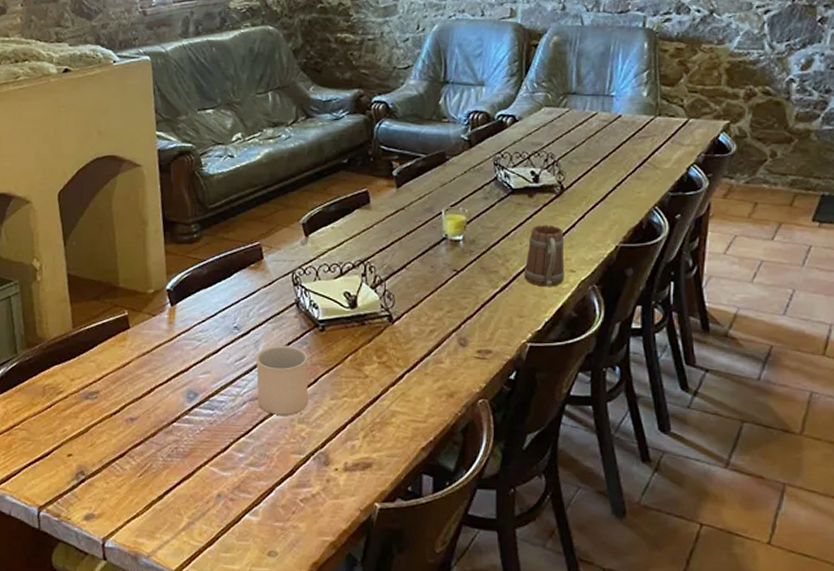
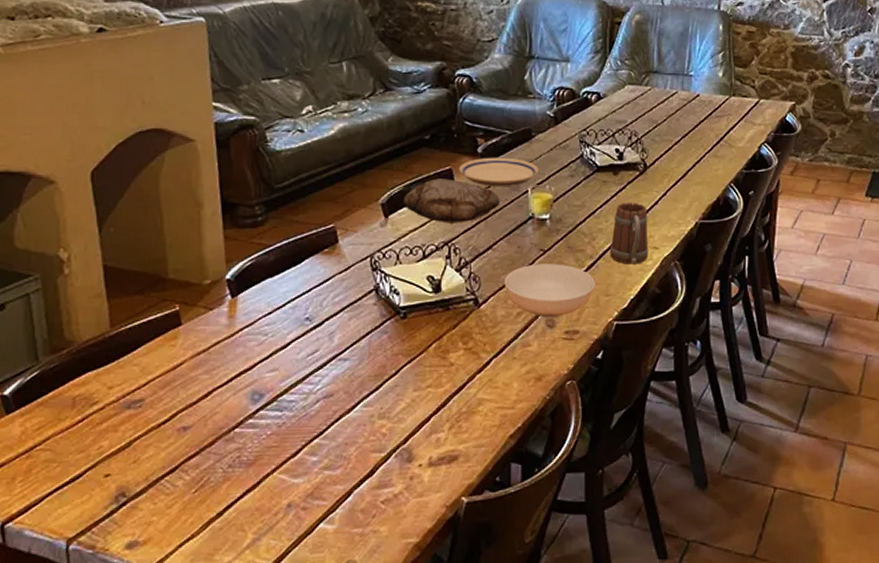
mug: present [255,345,308,415] -> none [330,335,389,412]
bread: none [322,200,414,243] -> present [403,179,500,223]
plate: none [375,180,452,208] -> present [459,157,538,186]
bowl: none [417,283,508,337] -> present [504,263,595,318]

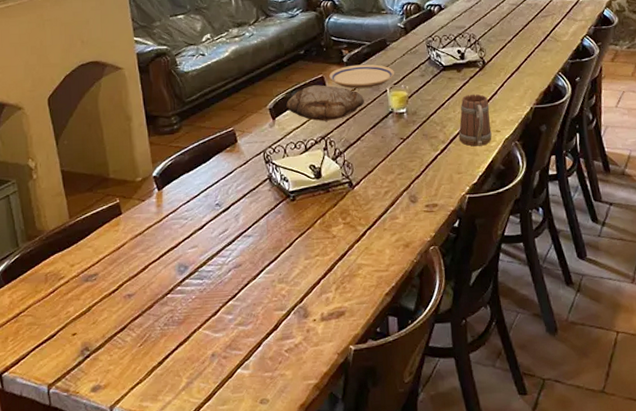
bowl: present [504,263,595,318] -> none [372,149,448,195]

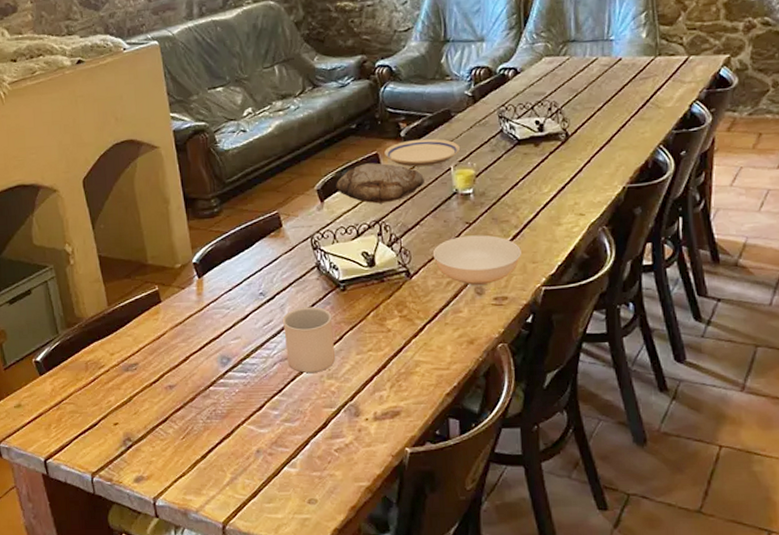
mug: none [236,216,285,278] -> present [282,306,335,373]
bowl: none [372,149,448,195] -> present [432,235,521,286]
beer mug: present [458,93,492,147] -> none [534,171,575,232]

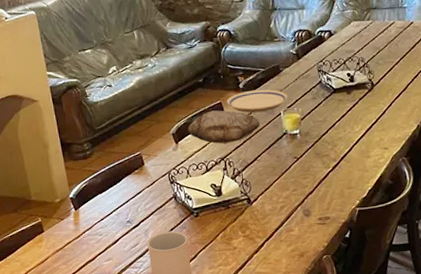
bowl: present [432,235,521,286] -> none [268,167,339,209]

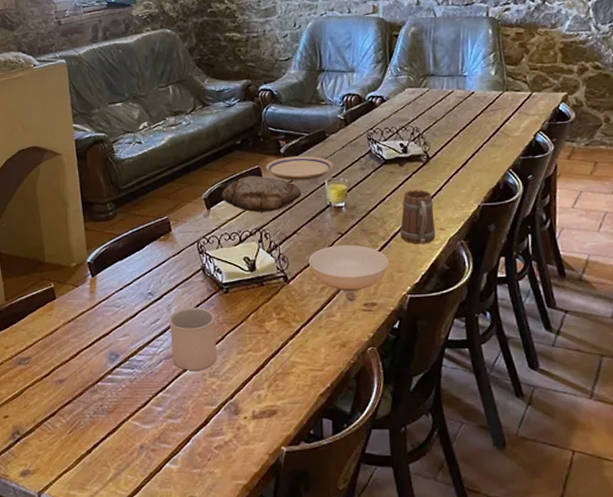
bowl: none [268,167,339,209] -> present [308,245,389,292]
beer mug: none [348,114,381,163] -> present [400,189,436,244]

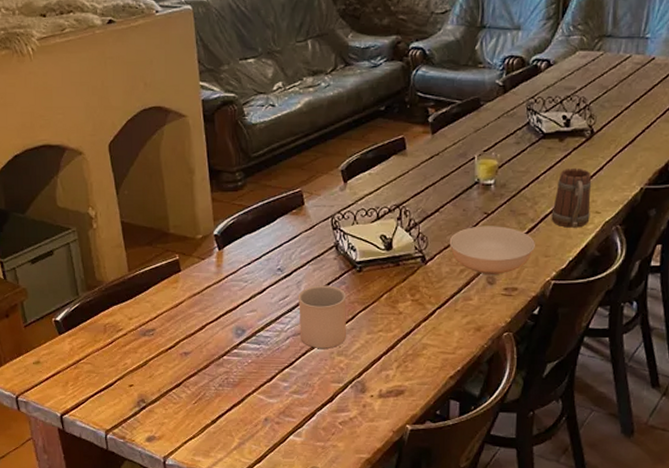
bread: present [221,176,301,213] -> none [360,147,448,188]
plate: present [266,155,333,180] -> none [411,126,485,153]

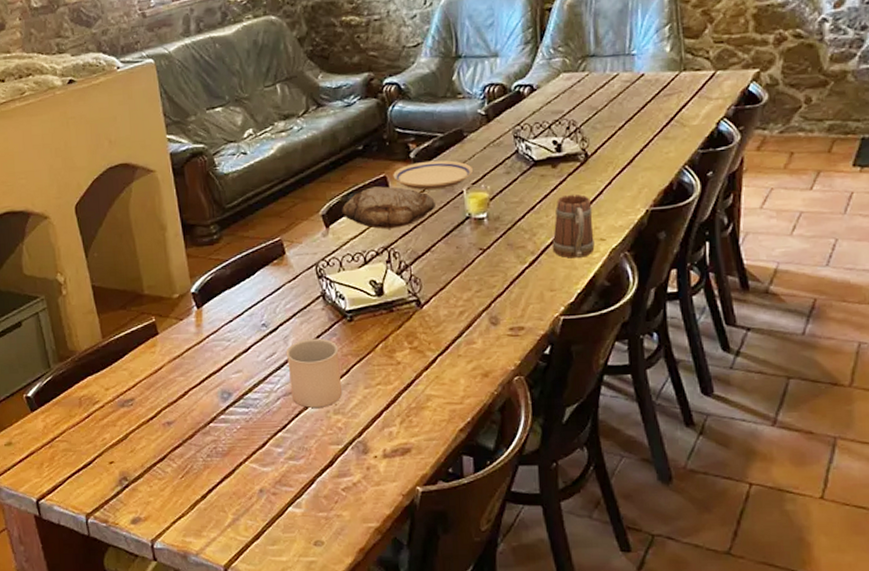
bread: none [360,147,448,188] -> present [342,186,435,229]
plate: none [411,126,485,153] -> present [393,160,473,190]
bowl: present [449,226,535,276] -> none [444,261,538,316]

